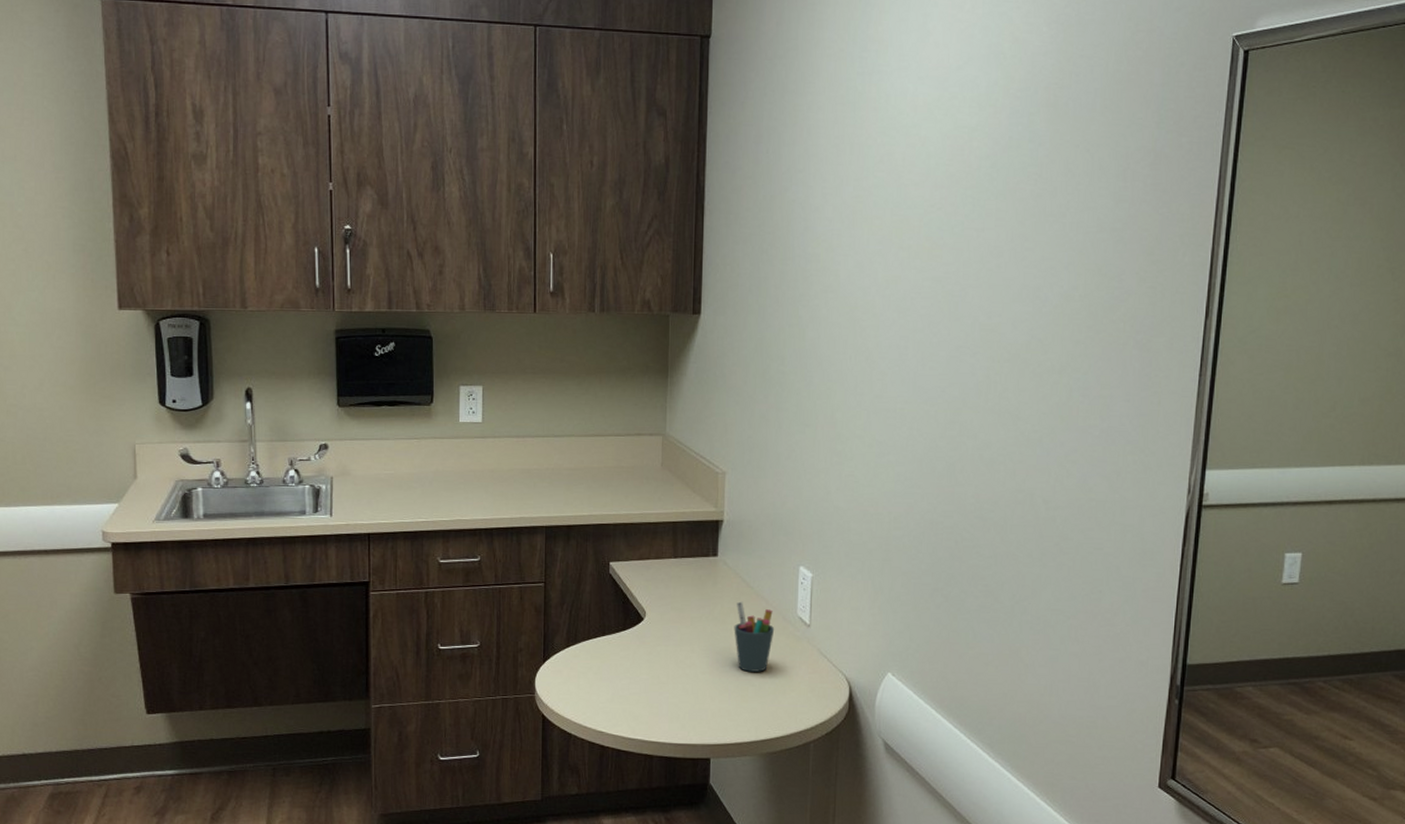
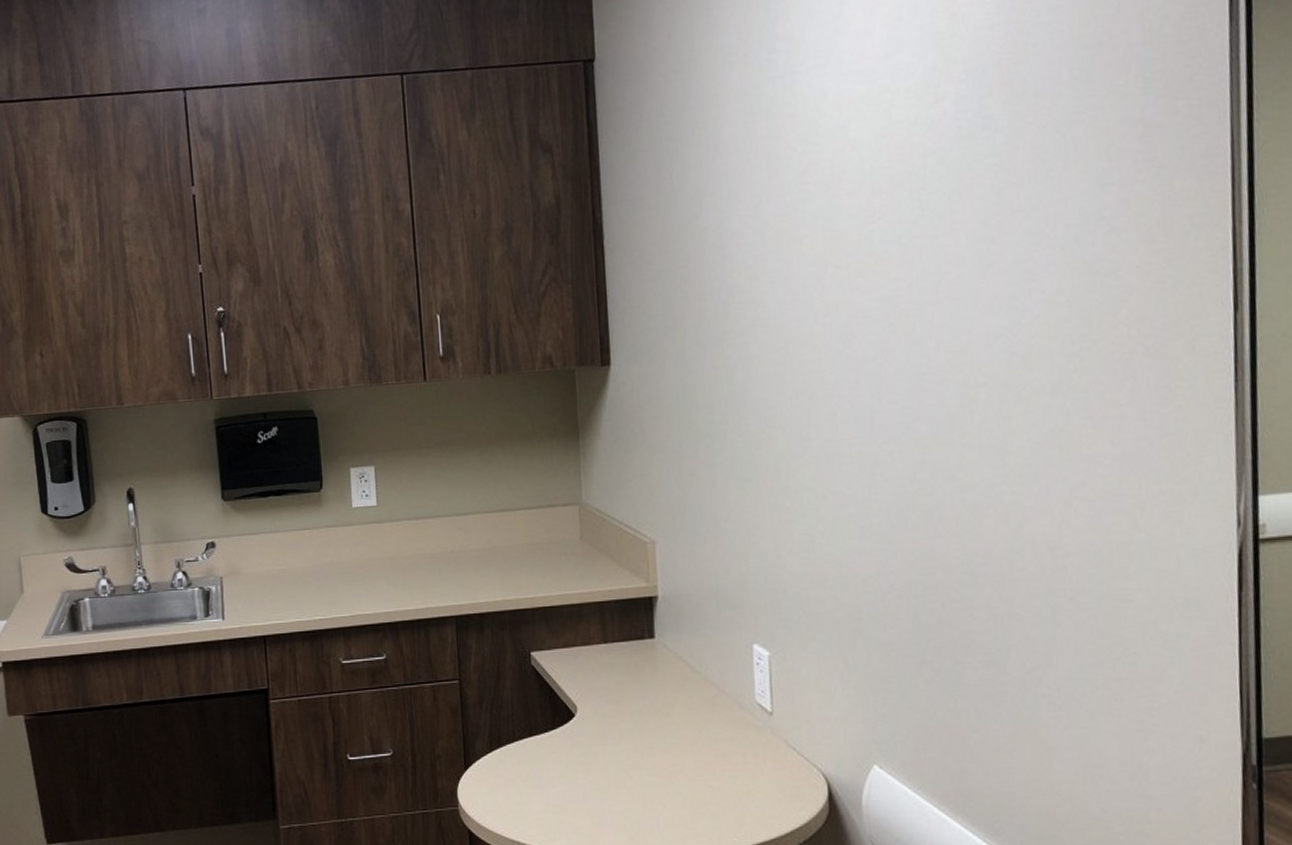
pen holder: present [734,601,775,672] -> none [681,689,730,771]

